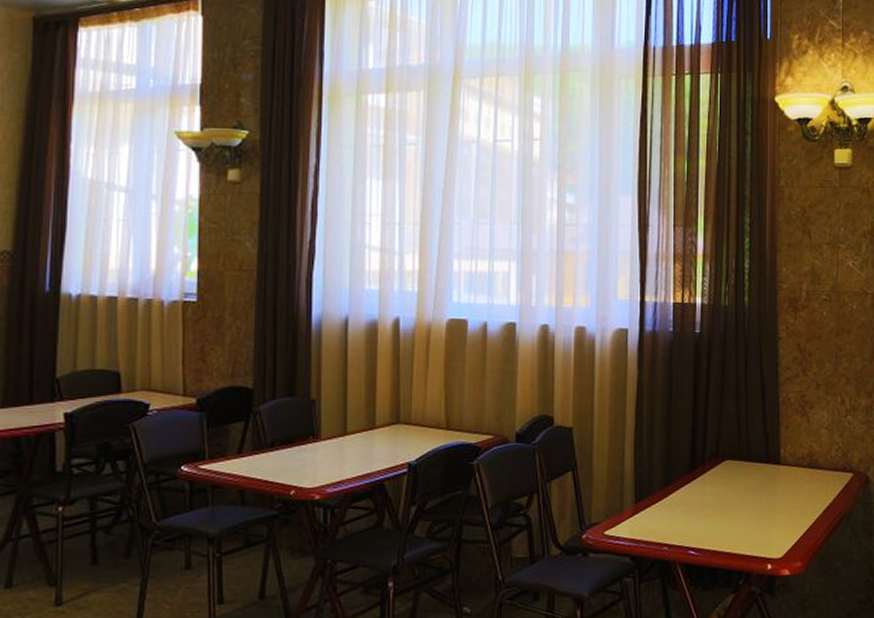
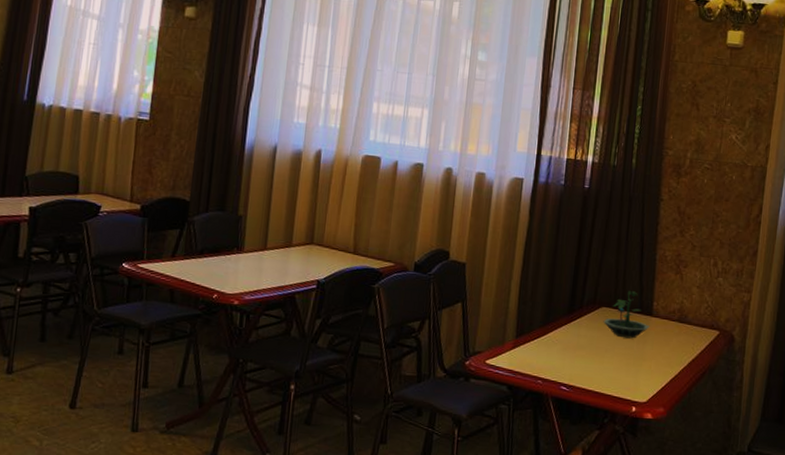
terrarium: none [728,440,778,491] -> present [603,291,649,339]

